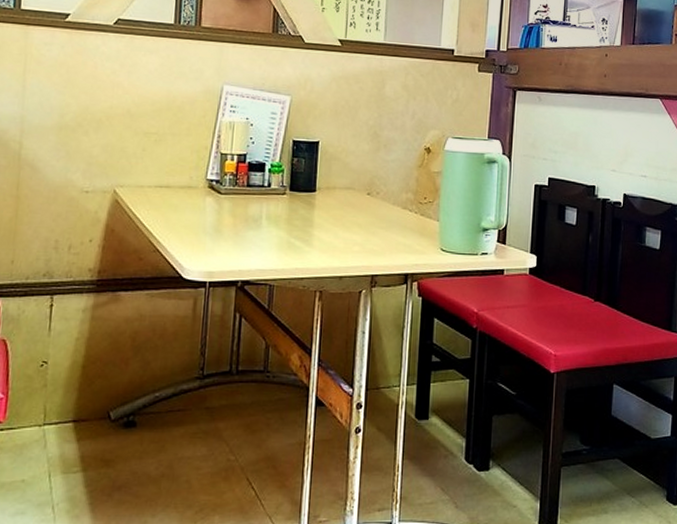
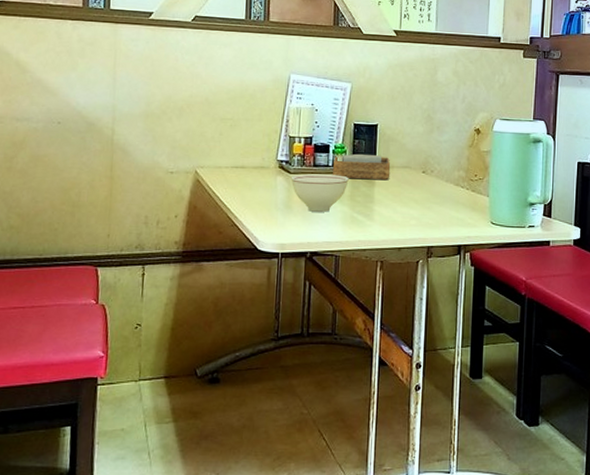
bowl: none [221,194,286,237] -> present [291,174,349,212]
napkin holder: none [267,173,333,202] -> present [332,153,391,180]

